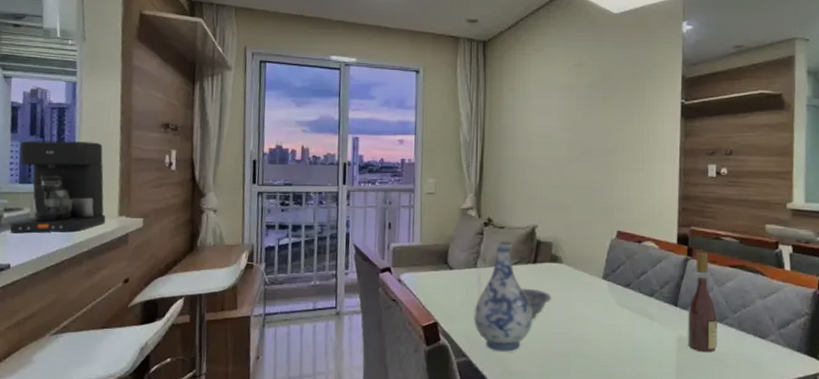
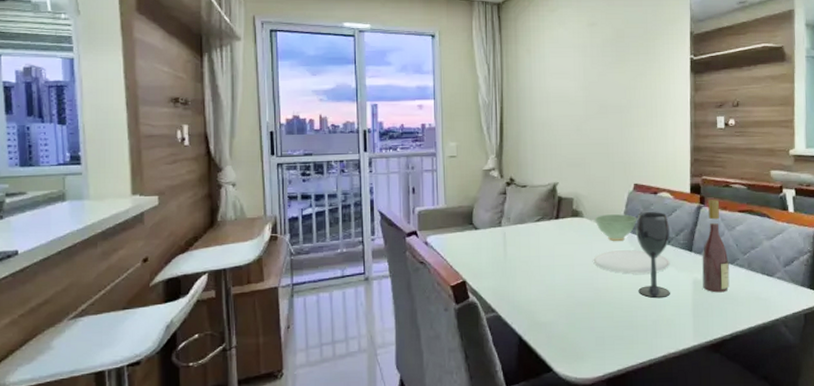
coffee maker: present [9,140,106,234] -> none [13,120,118,219]
vase: present [473,240,533,352] -> none [500,199,558,305]
bowl: present [521,288,552,319] -> none [545,243,575,272]
plate: none [571,300,653,327] -> present [593,250,670,274]
bowl: none [574,261,619,290] -> present [594,214,637,241]
wine glass: none [617,261,655,355] -> present [635,212,671,299]

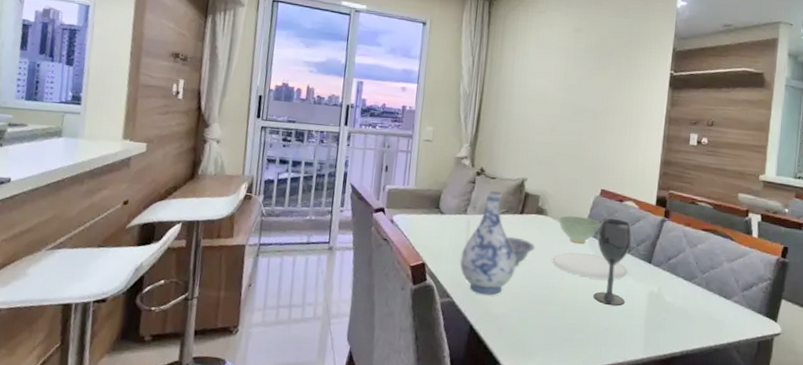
vase: none [500,199,558,305] -> present [459,190,516,295]
bowl: none [545,243,575,272] -> present [506,236,535,266]
wine bottle: present [702,199,730,293] -> none [658,214,687,309]

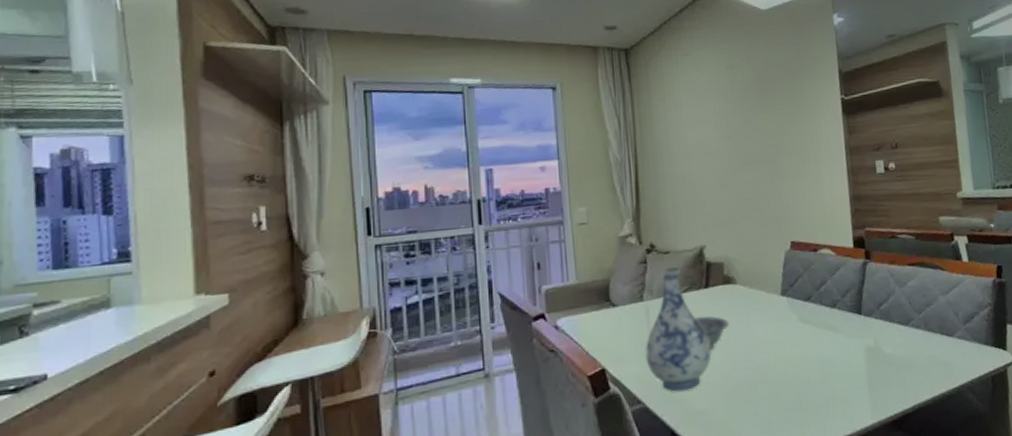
plate: present [552,252,628,280] -> none [751,317,838,346]
bowl: present [558,215,600,244] -> none [749,277,798,309]
wine glass: present [593,218,632,307] -> none [796,271,841,373]

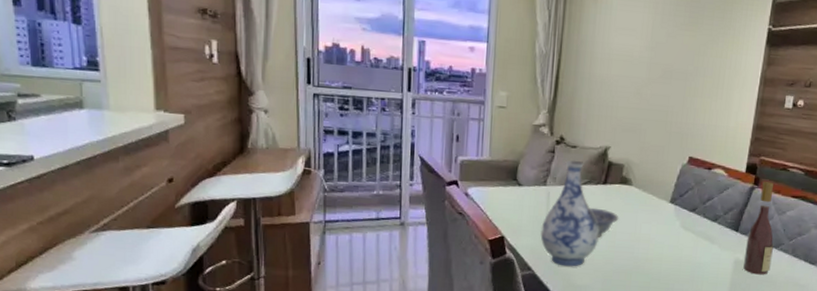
wine bottle: none [872,253,907,360] -> present [743,181,774,275]

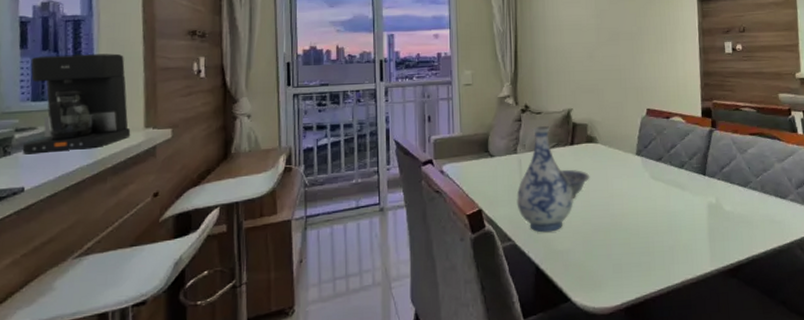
coffee maker: none [26,16,141,124] -> present [22,53,131,155]
wine bottle: present [743,181,774,275] -> none [715,123,744,217]

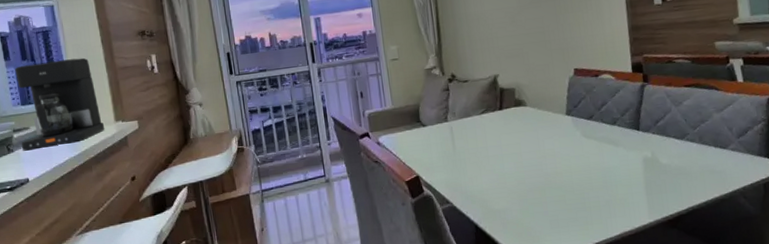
vase: present [516,125,574,233] -> none [450,93,507,194]
bowl: present [560,169,590,198] -> none [491,133,522,161]

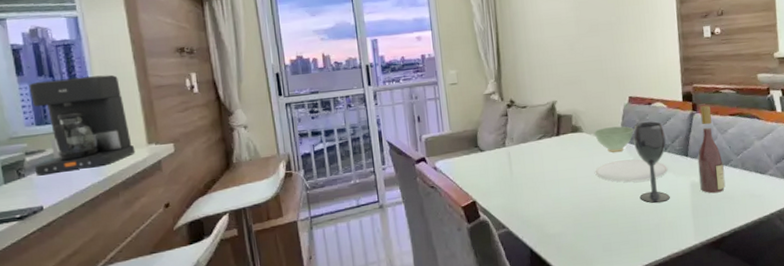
bowl: none [537,99,581,127] -> present [593,126,634,153]
plate: none [540,133,618,158] -> present [595,159,668,183]
wine glass: none [579,94,621,180] -> present [633,121,670,204]
wine bottle: none [650,76,682,169] -> present [697,105,726,194]

